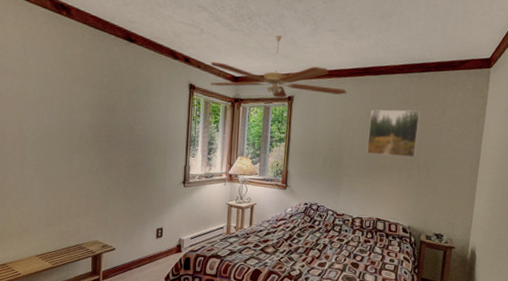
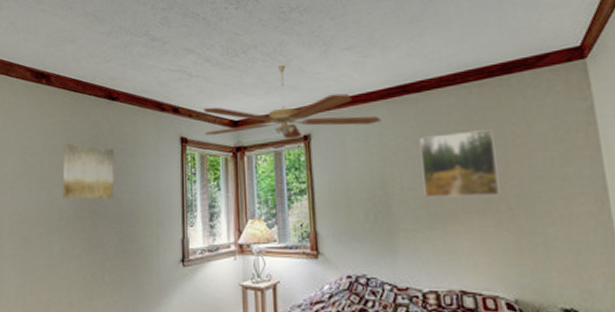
wall art: none [83,75,130,128] -> present [63,143,114,200]

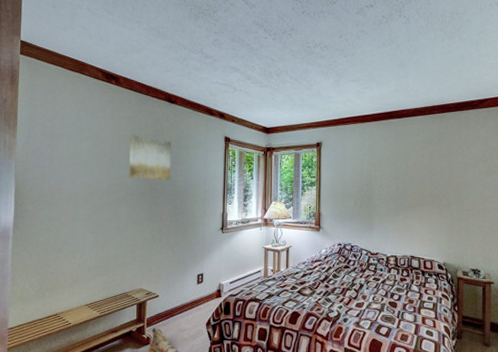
ceiling fan: present [203,65,382,139] -> none [243,88,372,145]
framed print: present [419,129,501,199] -> none [395,149,445,194]

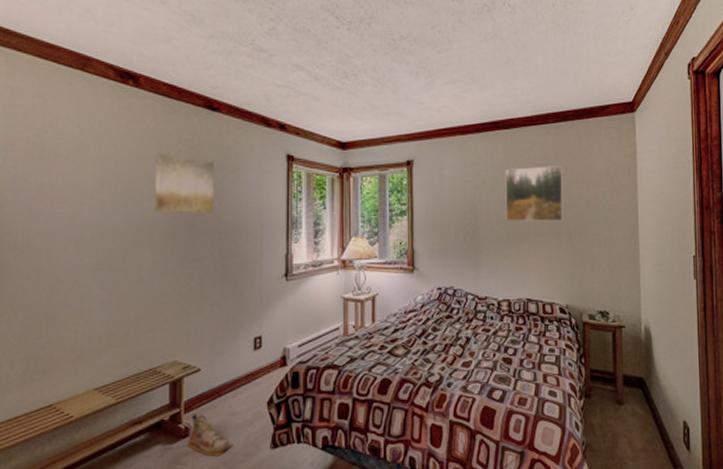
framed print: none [395,149,445,194] -> present [505,166,563,222]

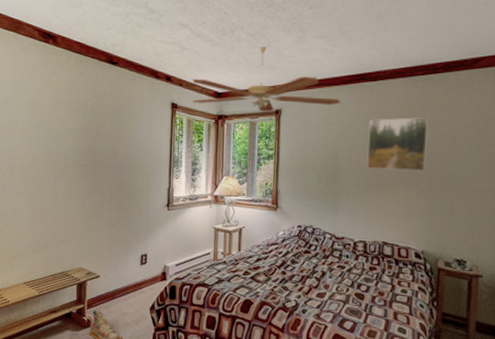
wall art: present [155,153,214,214] -> none [68,100,113,151]
ceiling fan: none [311,92,476,163] -> present [192,47,341,112]

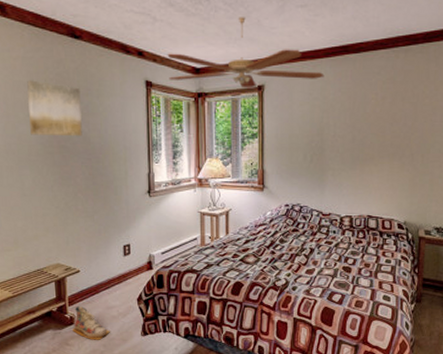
wall art: none [68,100,113,151] -> present [27,80,82,137]
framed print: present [367,117,428,171] -> none [351,90,409,145]

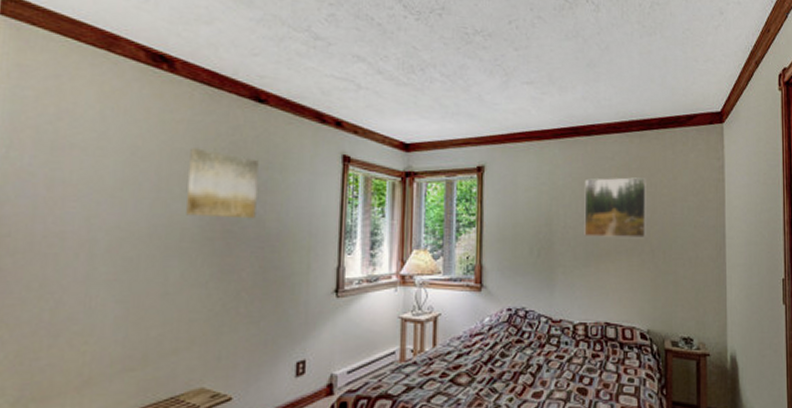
ceiling fan: present [167,17,324,88] -> none [371,90,553,169]
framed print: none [351,90,409,145] -> present [584,177,646,238]

